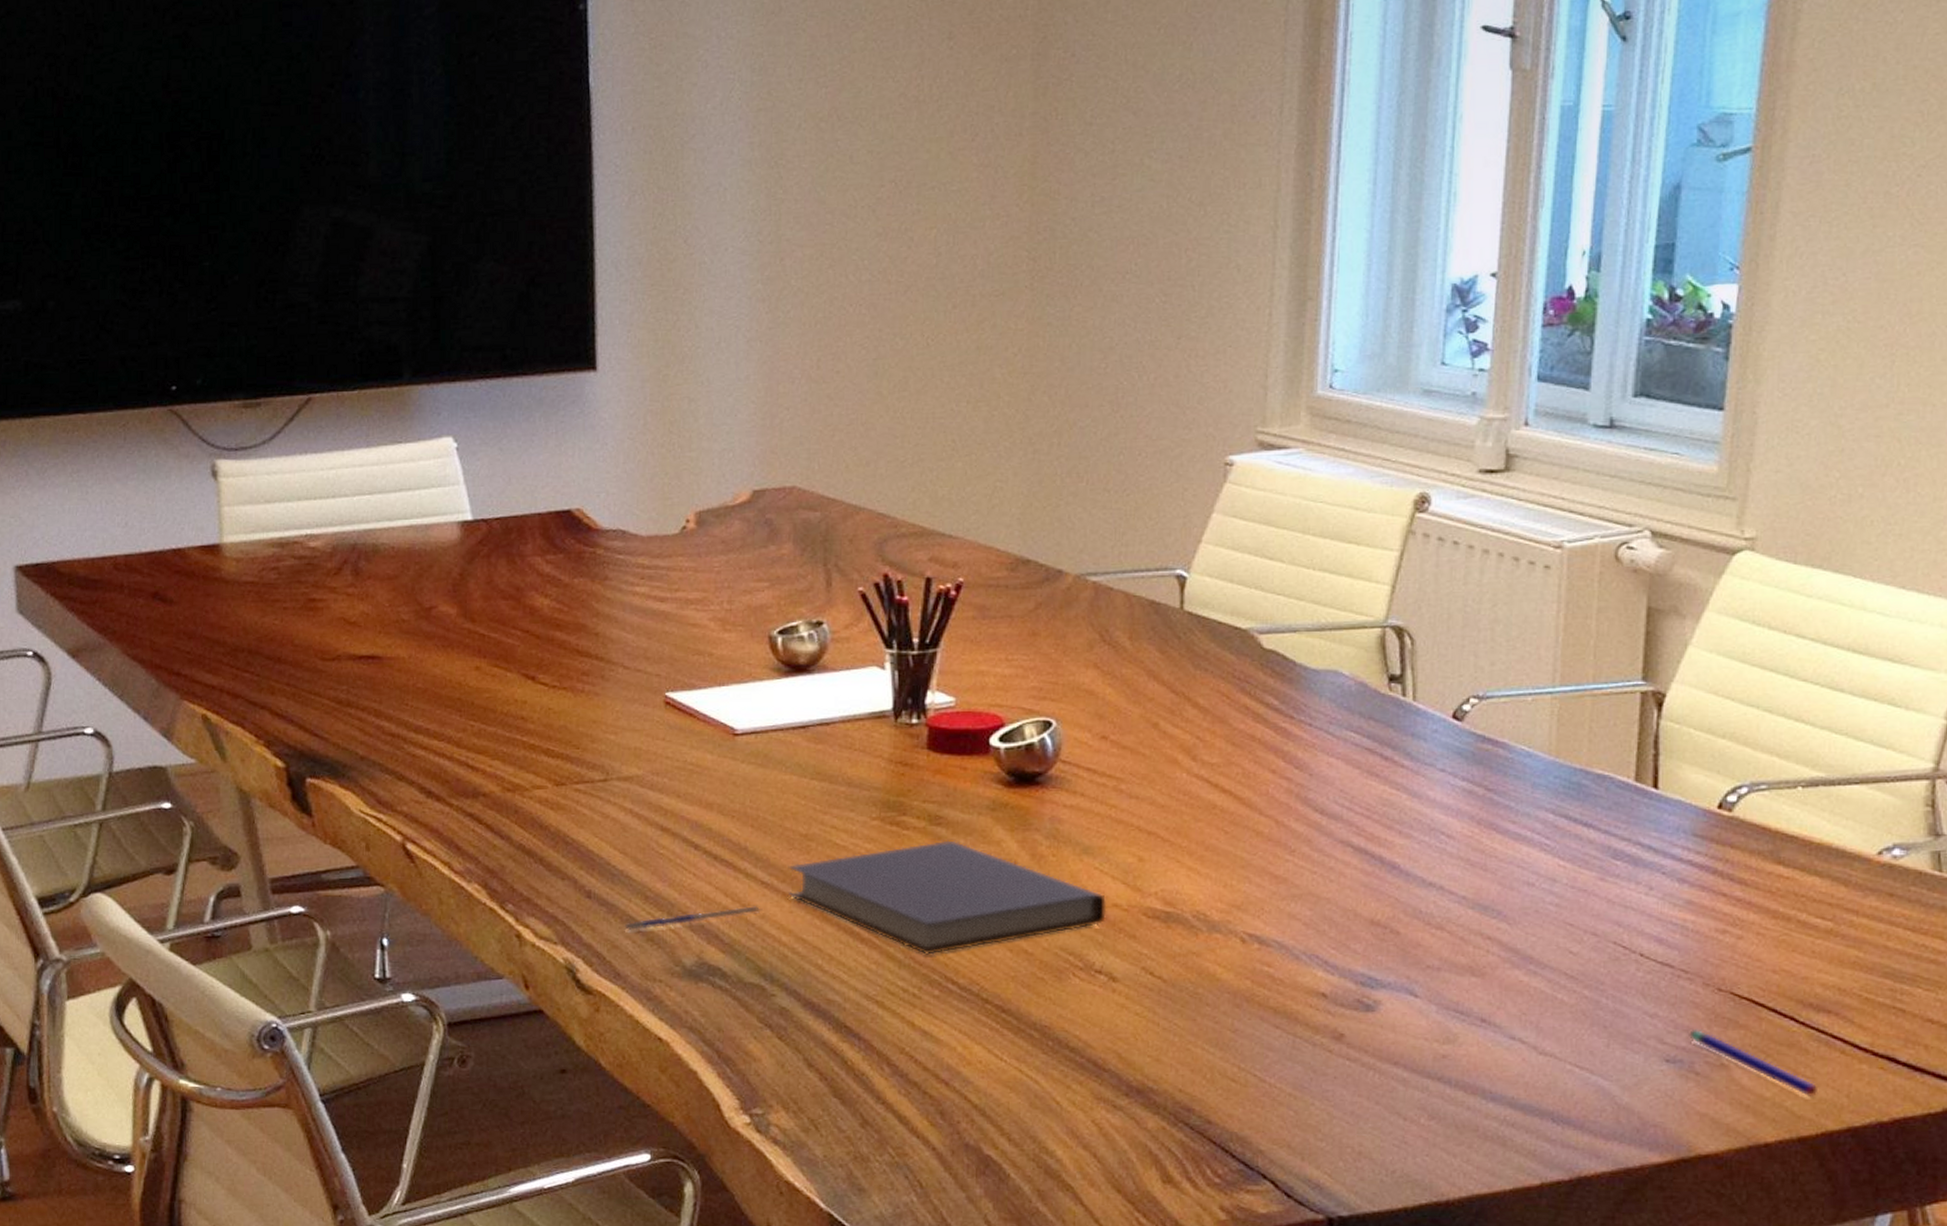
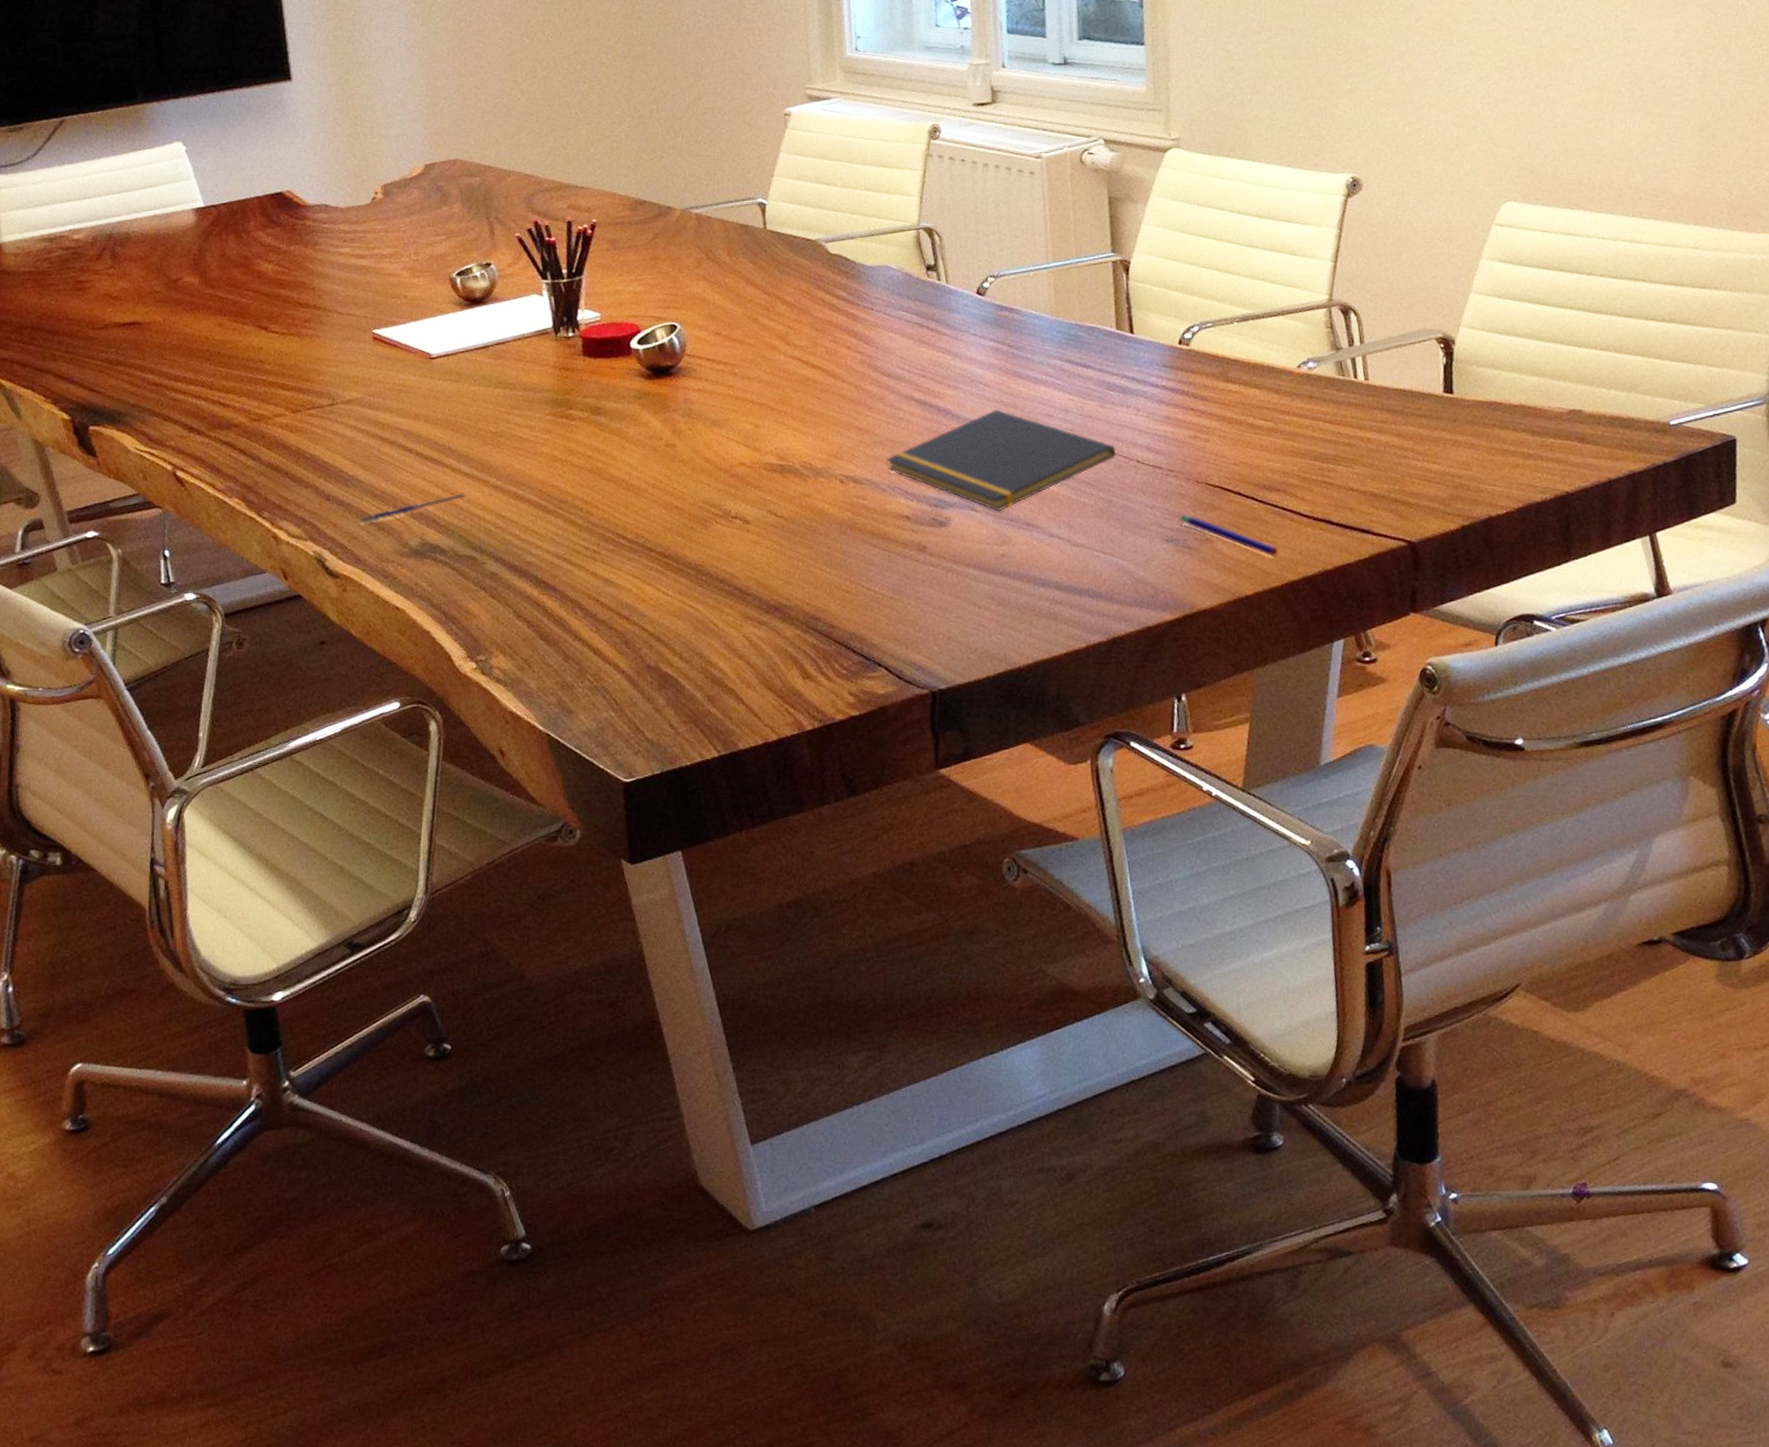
notebook: present [787,840,1106,955] -> none [484,425,735,518]
notepad: none [1305,868,1615,1000] -> present [886,408,1117,512]

